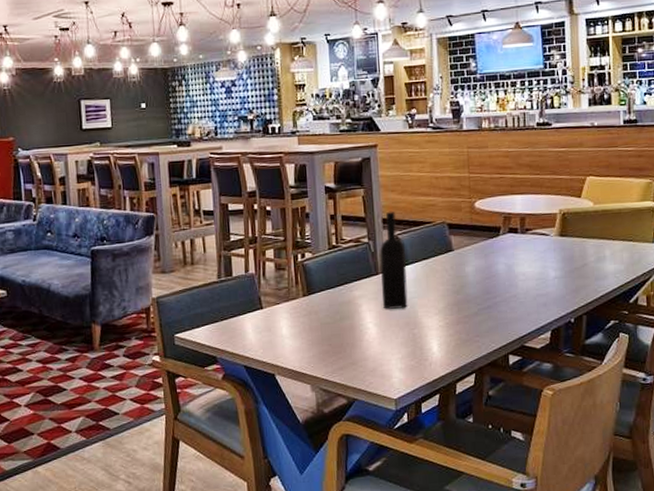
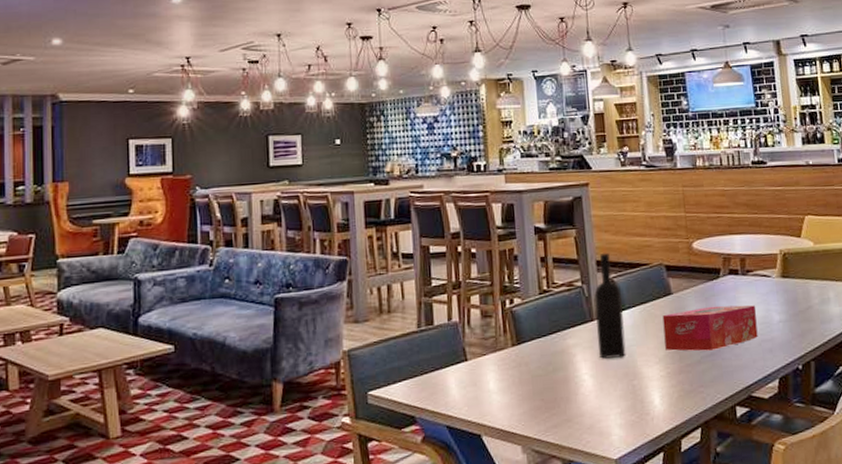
tissue box: none [443,261,533,304] -> present [662,305,758,351]

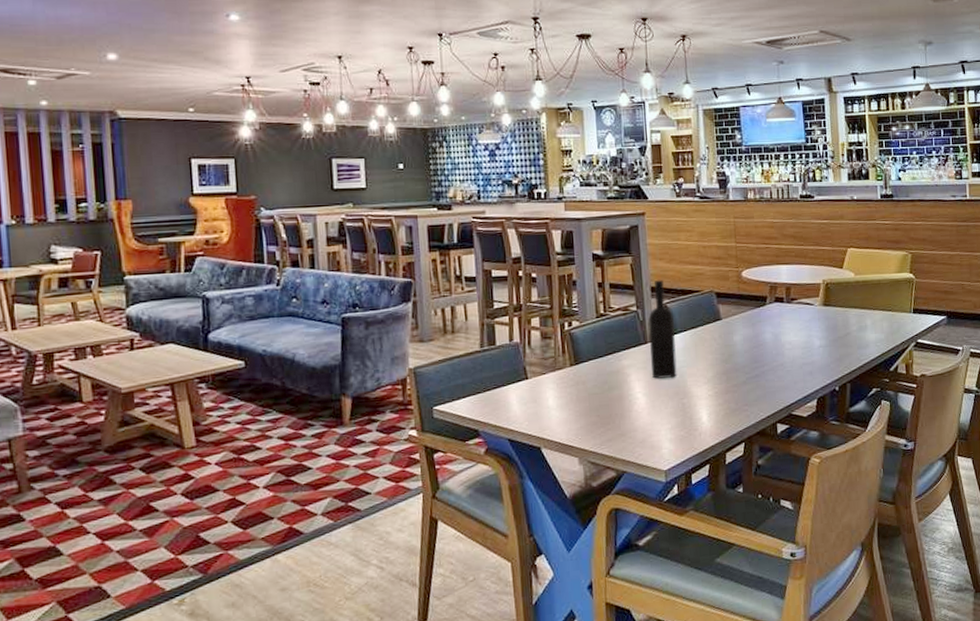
tissue box: present [662,305,758,351] -> none [712,331,800,373]

